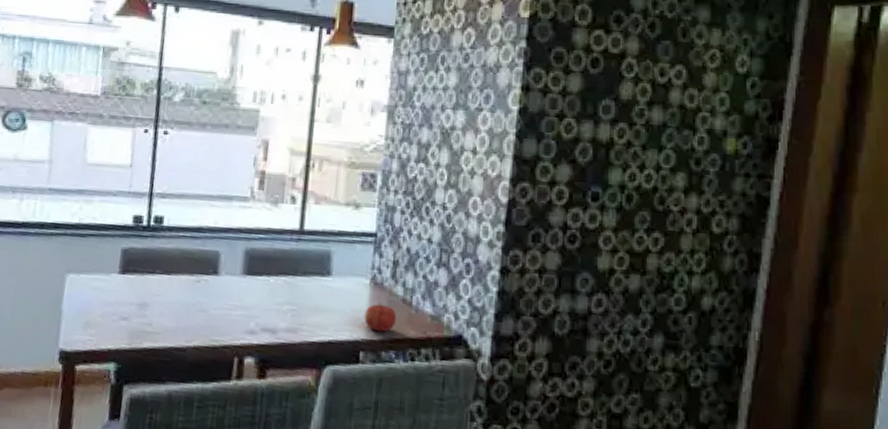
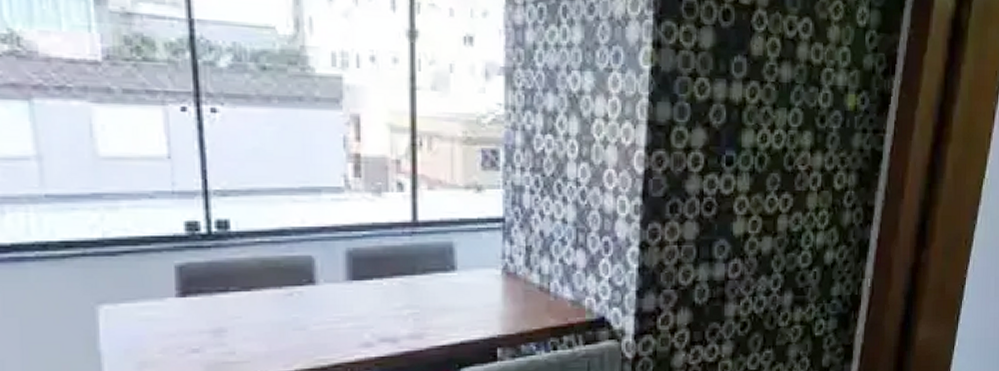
fruit: present [364,303,396,332] -> none [499,294,534,325]

